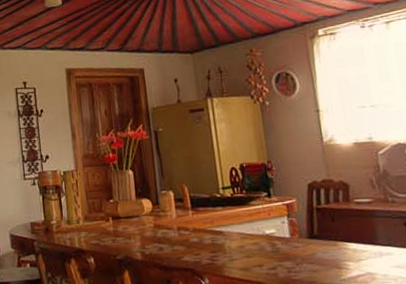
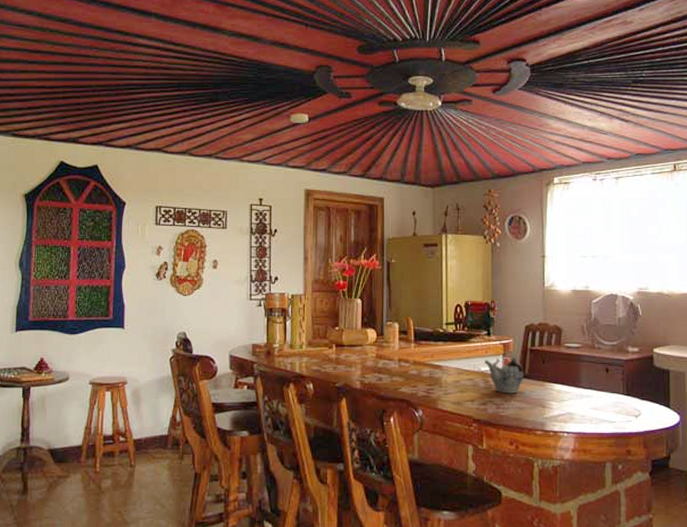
teapot: none [268,217,314,256] -> present [485,357,524,394]

